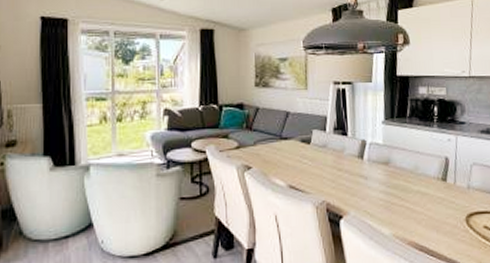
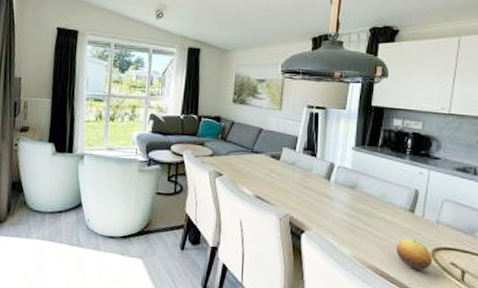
fruit: none [432,207,468,239] -> present [396,238,433,271]

